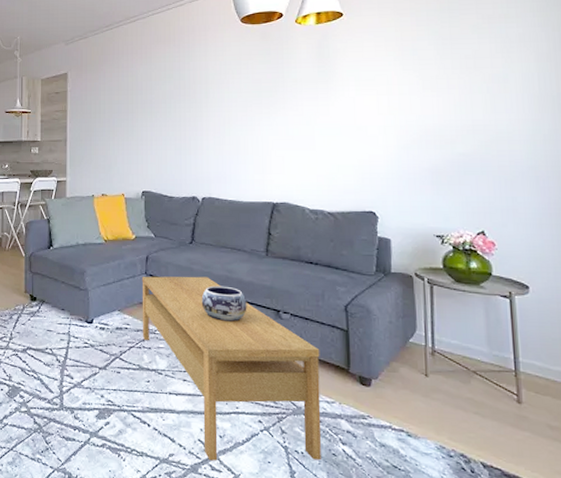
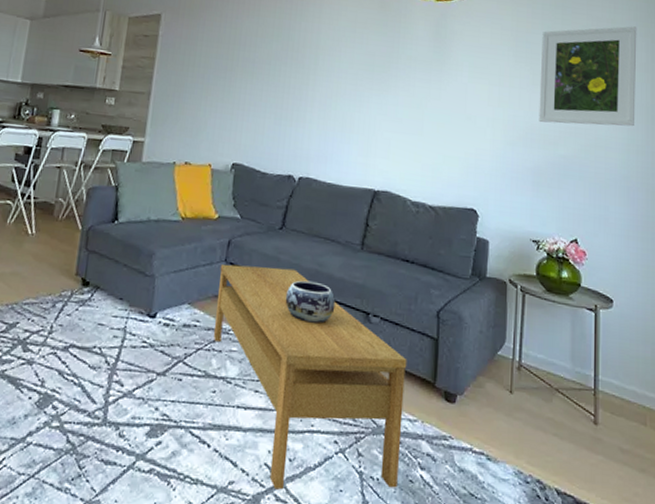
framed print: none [429,18,540,123] -> present [539,26,637,127]

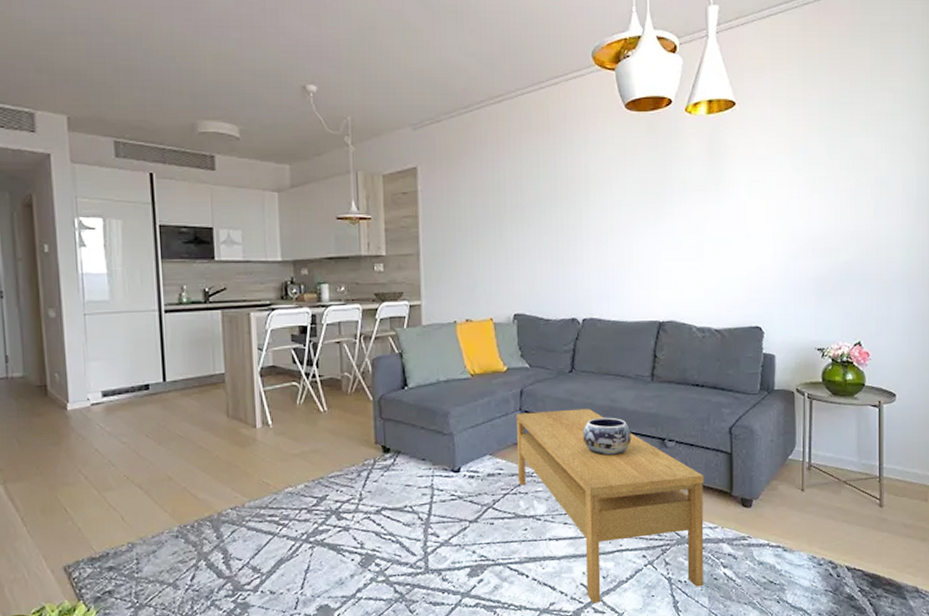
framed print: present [539,26,637,127] -> none [819,115,918,230]

